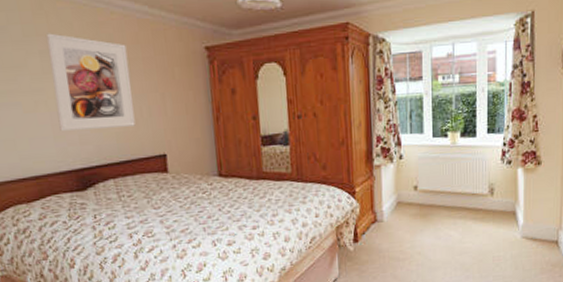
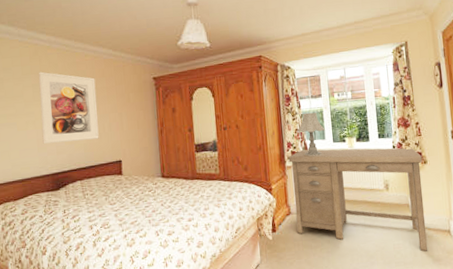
desk: none [377,145,536,264] -> present [288,147,428,252]
table lamp: none [389,99,424,154] -> present [297,112,325,157]

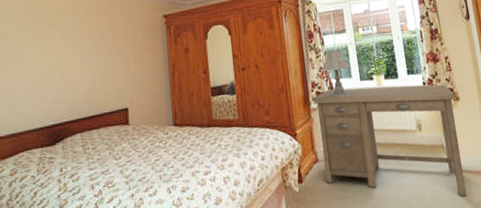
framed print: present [38,71,99,144] -> none [33,11,103,92]

